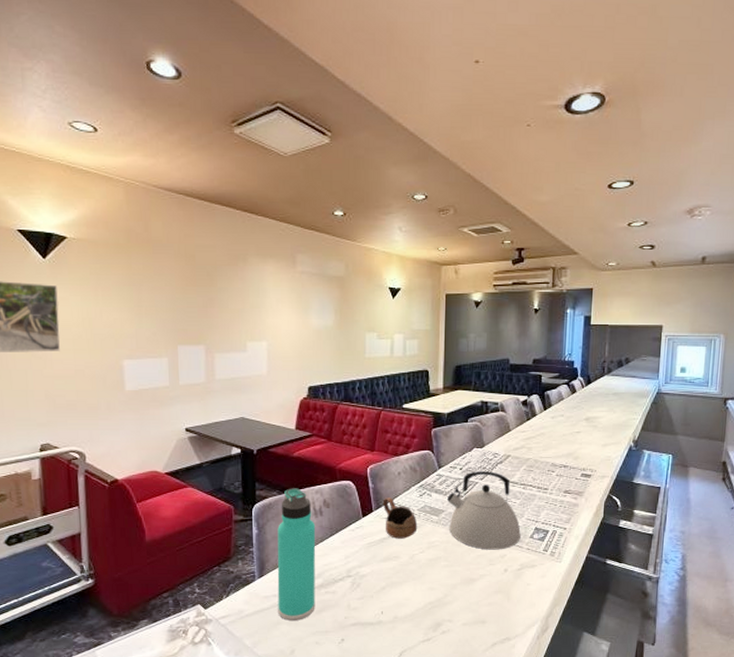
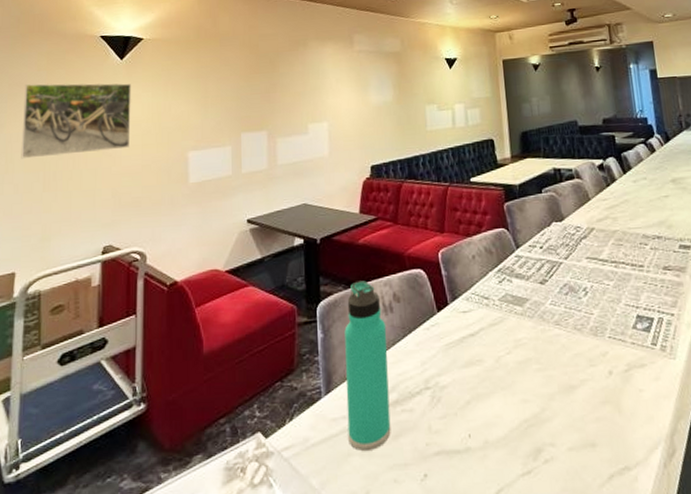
cup: present [382,497,418,539] -> none [458,286,501,337]
kettle: present [446,471,521,550] -> none [529,248,622,347]

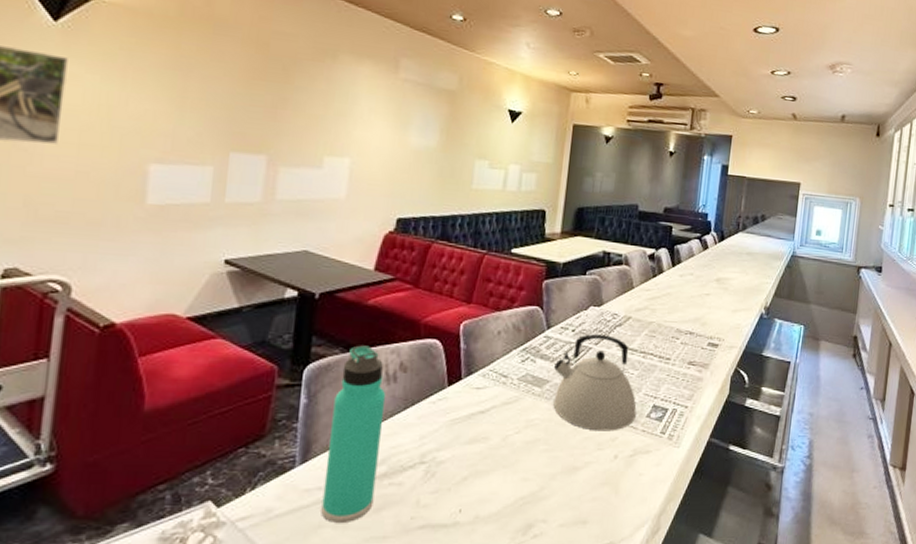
kettle: none [529,248,622,347] -> present [553,334,637,431]

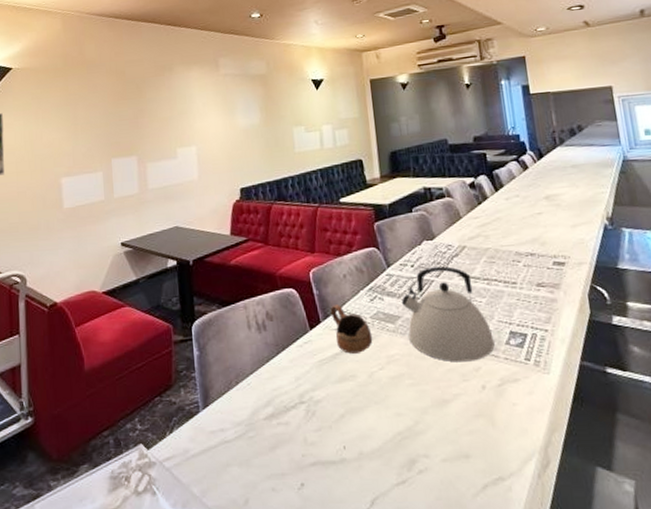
thermos bottle: present [321,345,386,523] -> none [219,300,268,461]
cup: none [474,362,516,415] -> present [330,304,373,354]

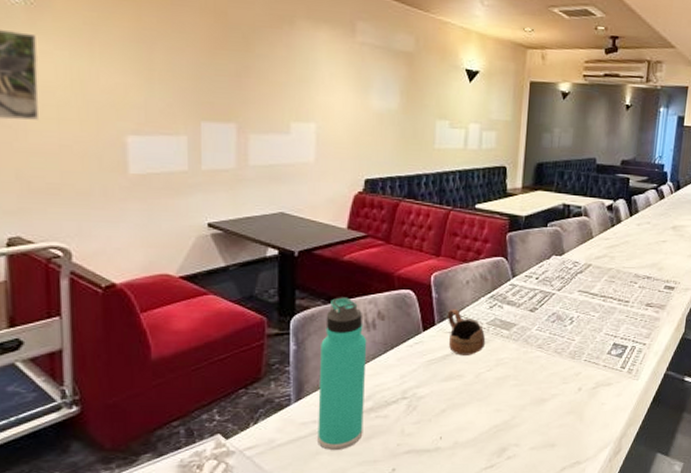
thermos bottle: none [219,300,268,461] -> present [317,297,367,450]
kettle: present [401,266,495,362] -> none [519,281,598,367]

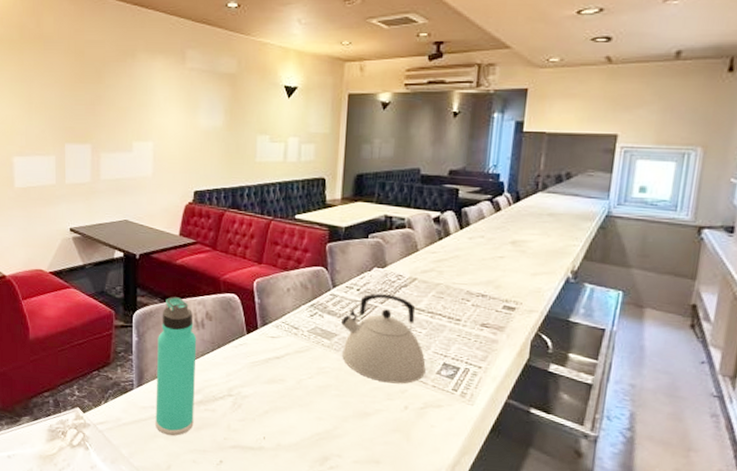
cup: present [447,309,486,355] -> none [269,315,307,361]
kettle: none [519,281,598,367] -> present [340,293,426,384]

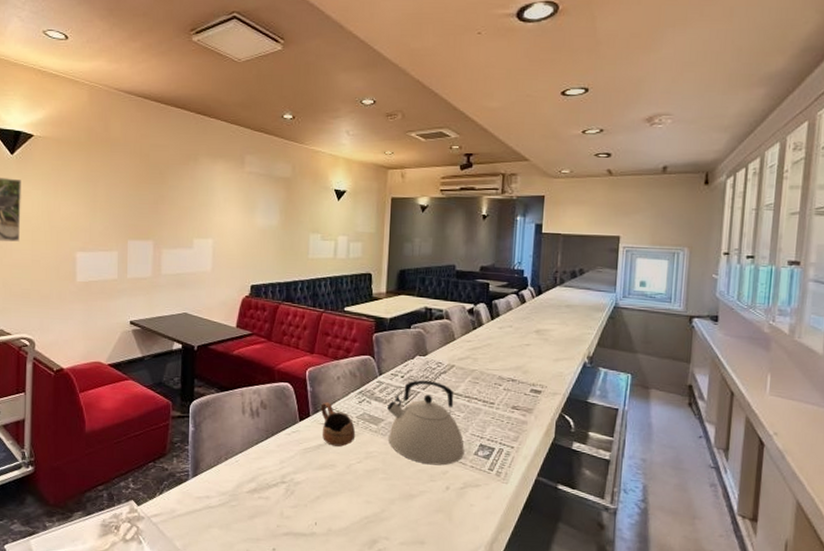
thermos bottle: present [155,297,197,436] -> none [210,386,252,525]
cup: none [269,315,307,361] -> present [320,402,356,447]

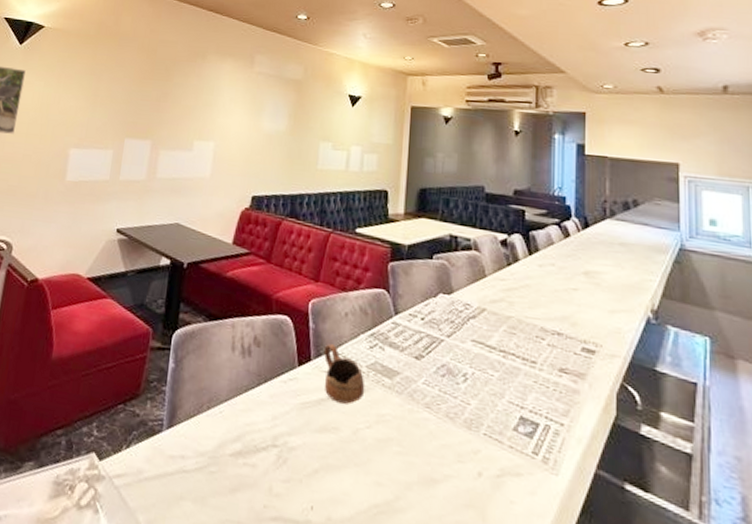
kettle: present [386,380,464,466] -> none [403,324,500,442]

